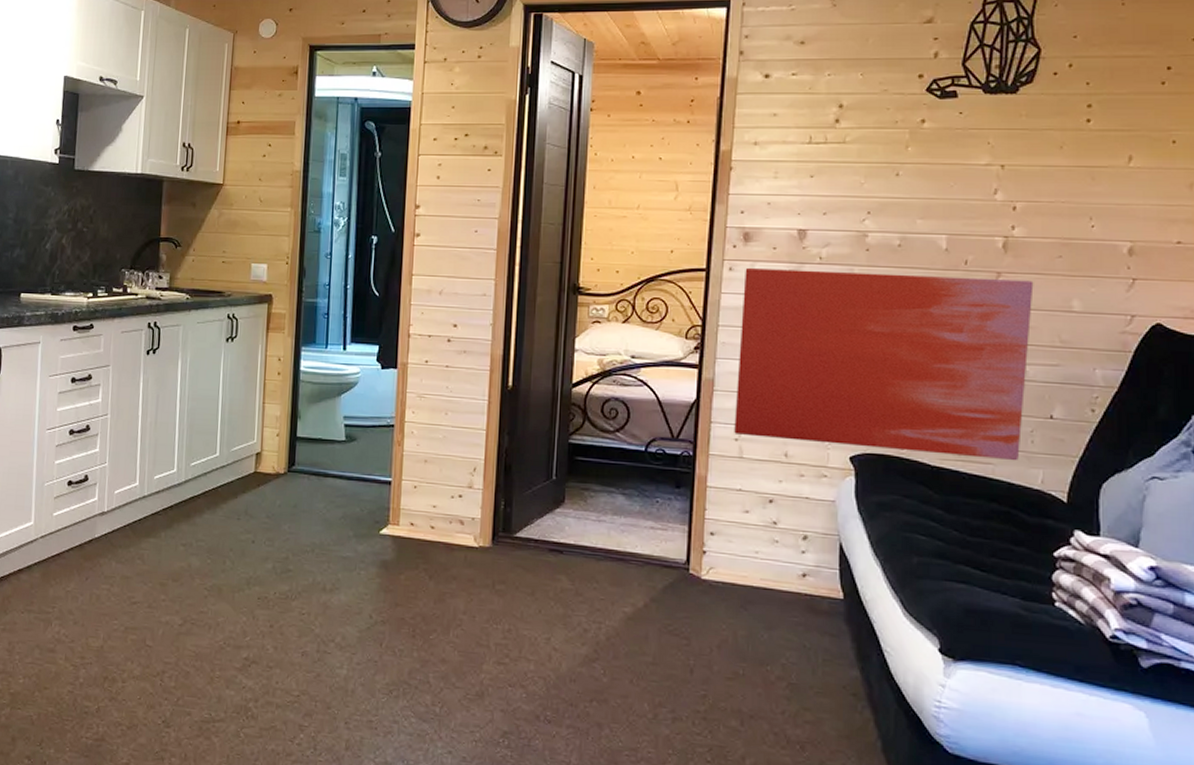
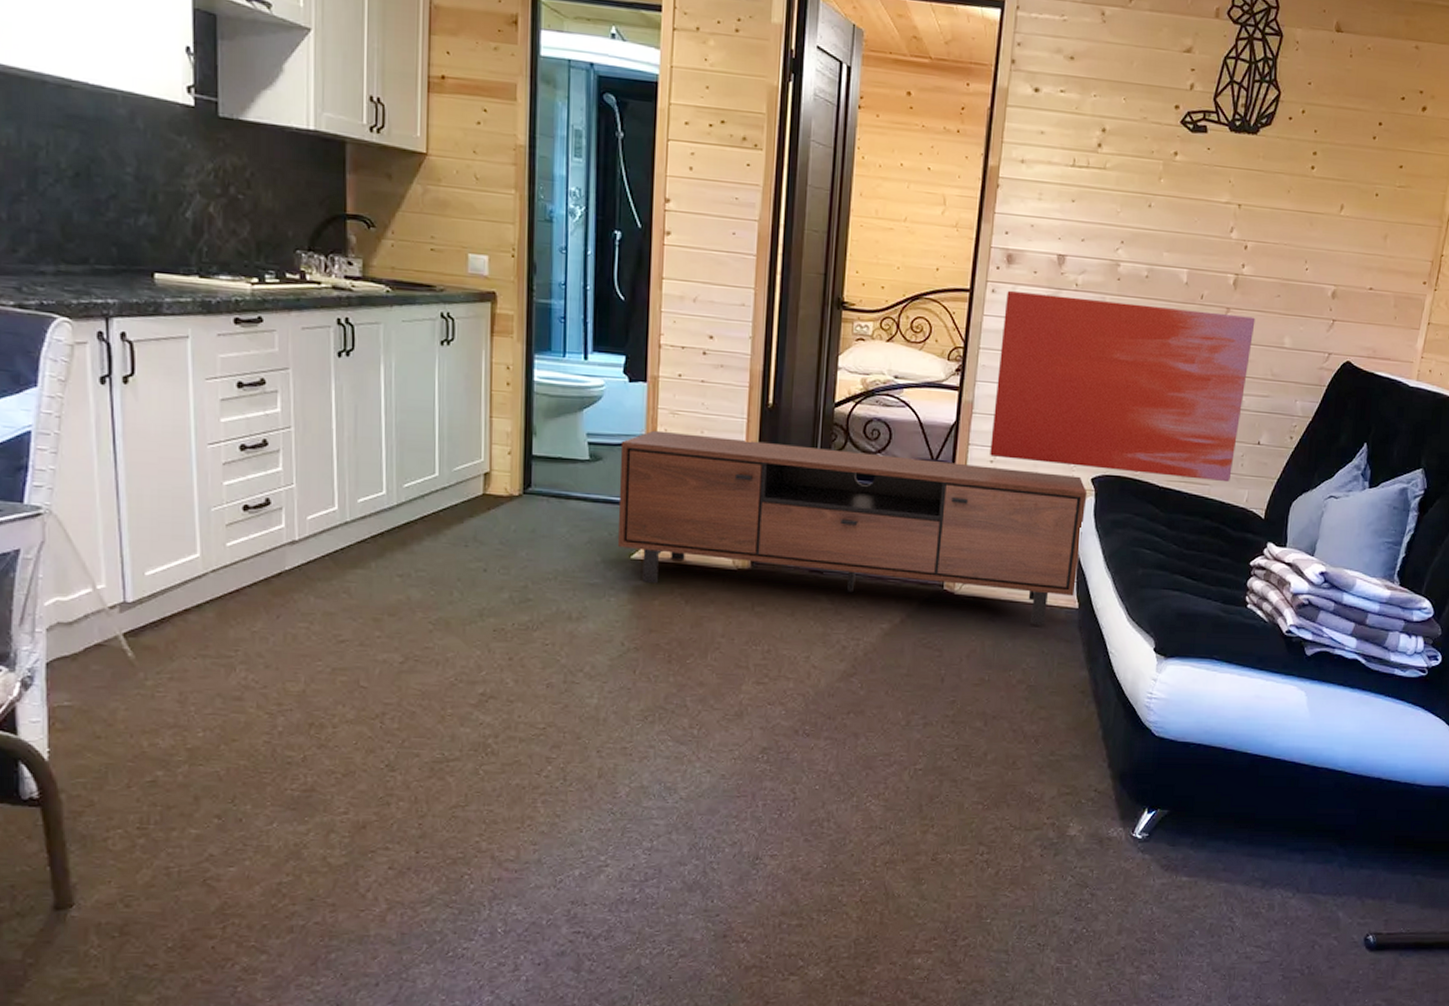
cabinet: none [368,412,846,616] -> present [617,430,1088,625]

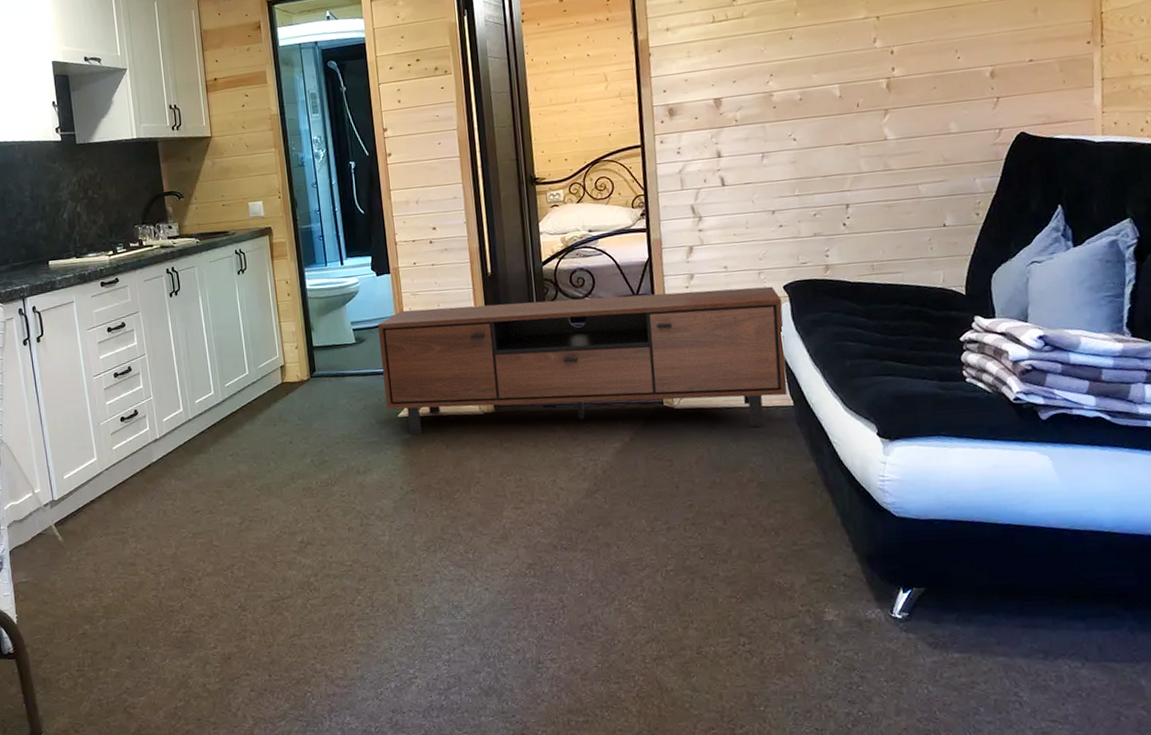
wall art: present [990,290,1256,483] -> none [674,112,922,283]

